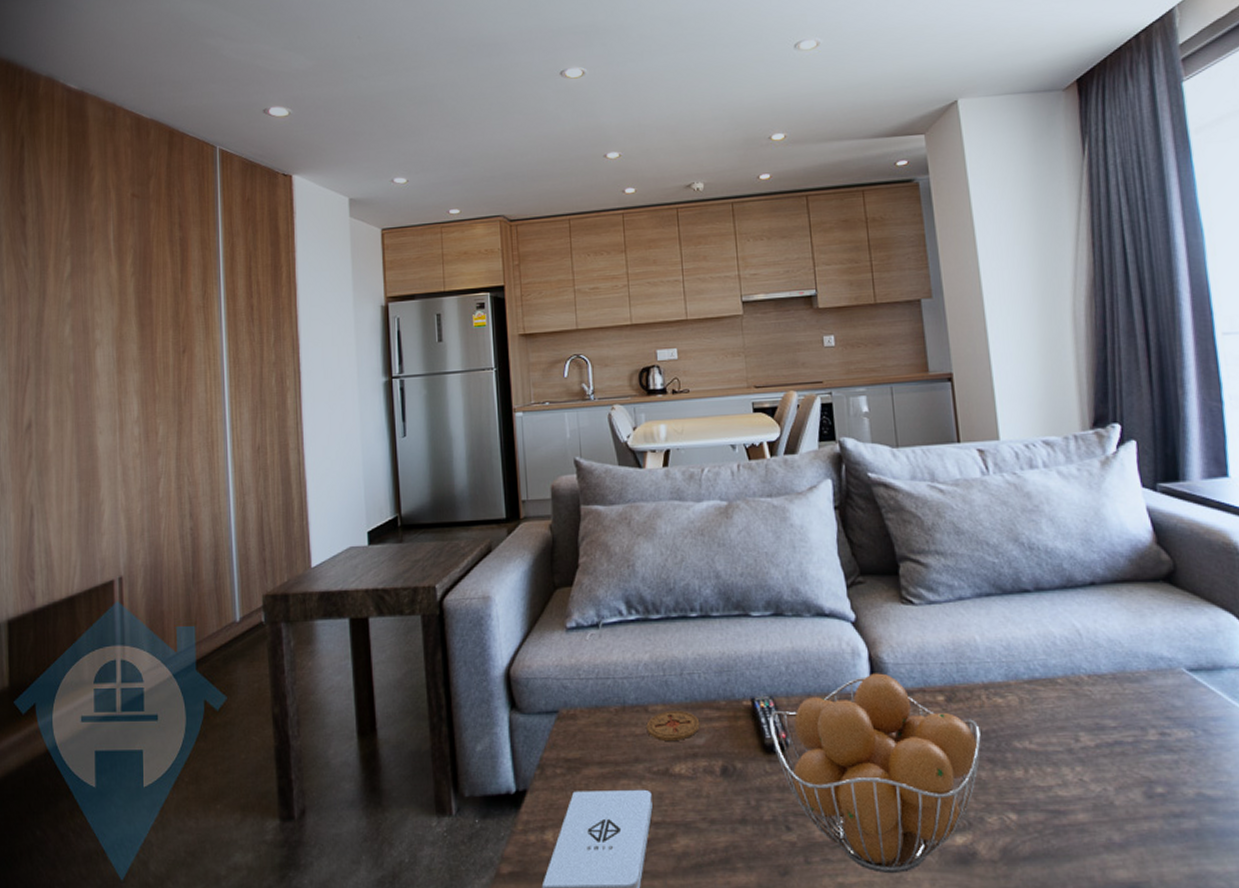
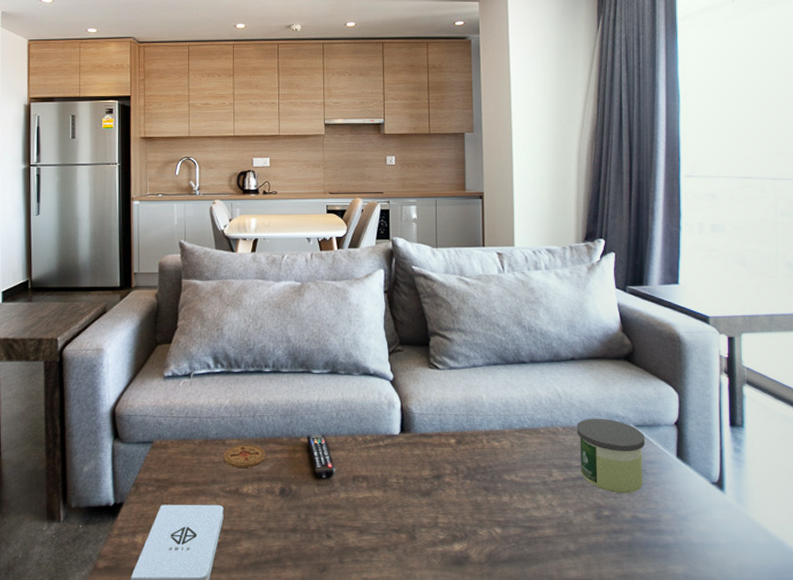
fruit basket: present [769,673,981,874] -> none [320,420,480,572]
candle: none [1106,661,1208,763] -> present [576,418,646,494]

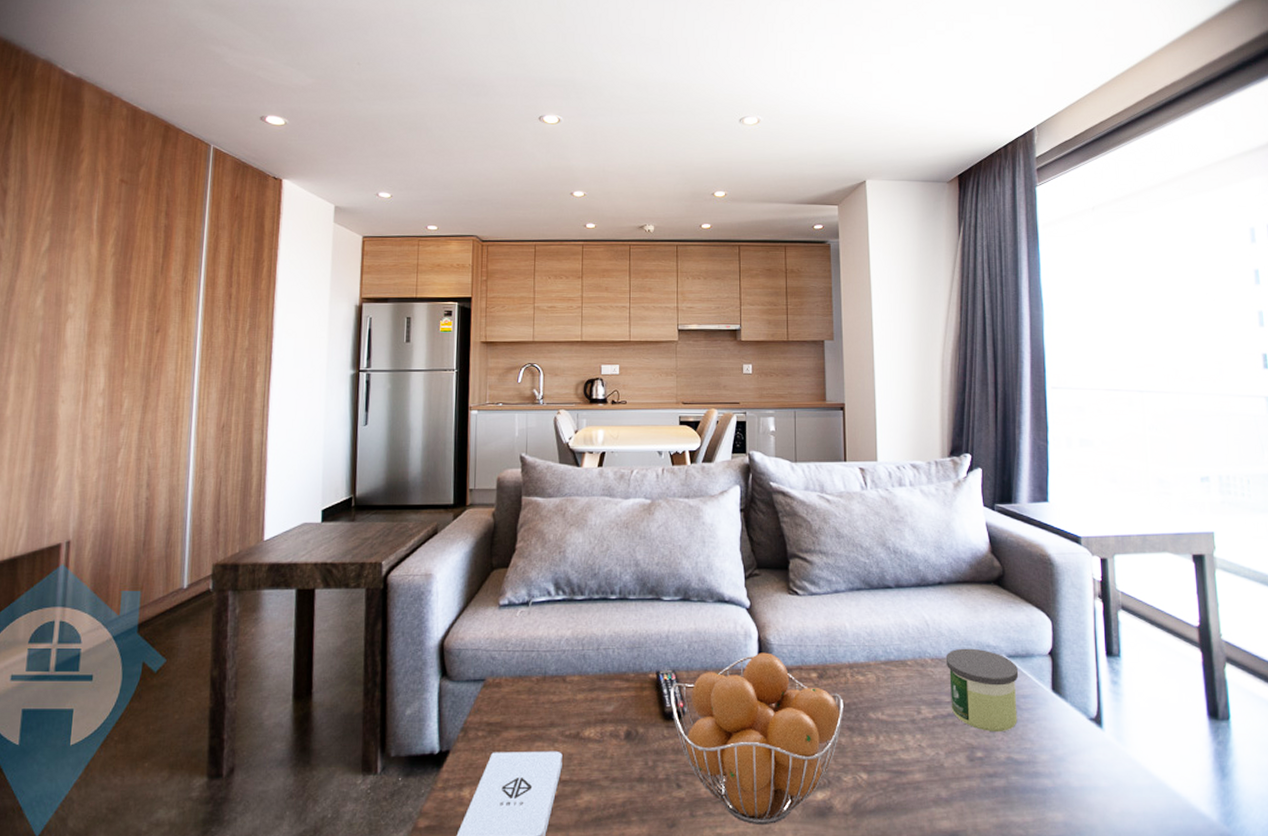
coaster: present [223,444,266,467] -> none [563,681,611,708]
fruit basket: none [320,420,480,572] -> present [670,652,843,826]

